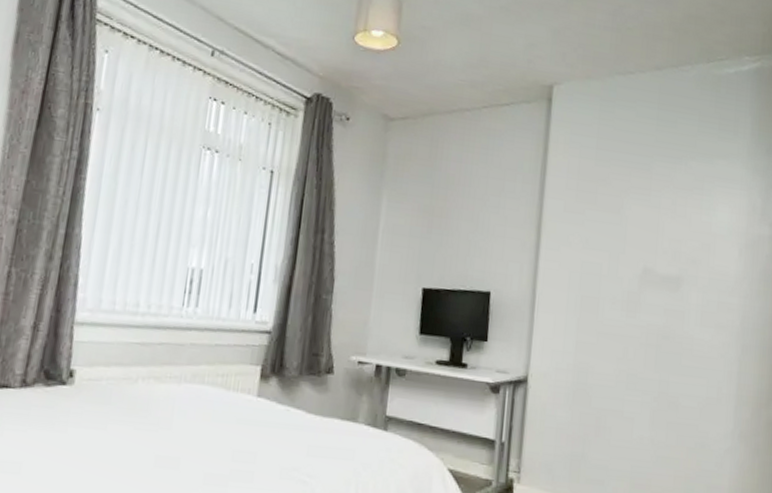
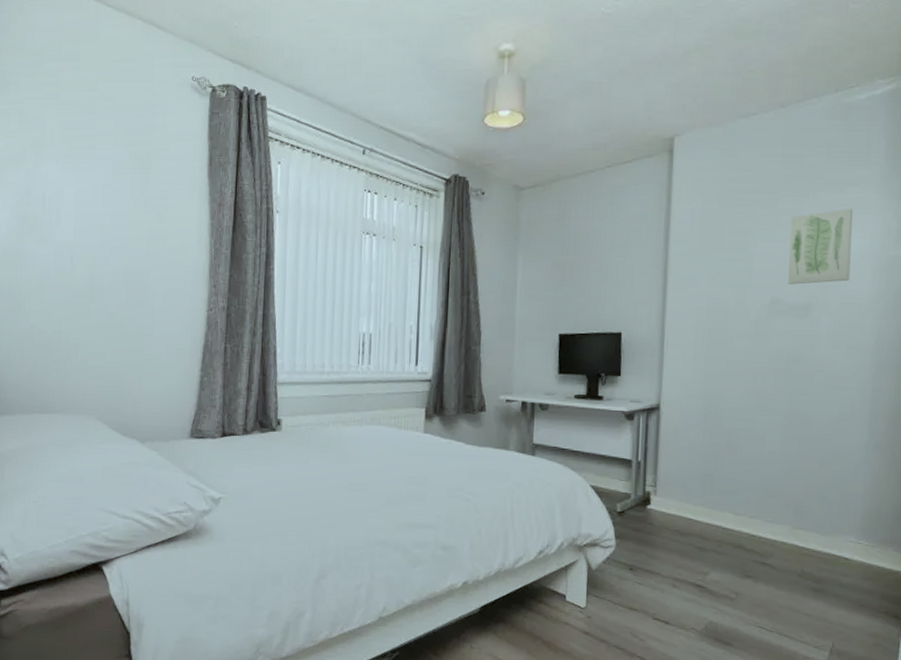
wall art: none [660,180,722,256] -> present [787,208,854,285]

